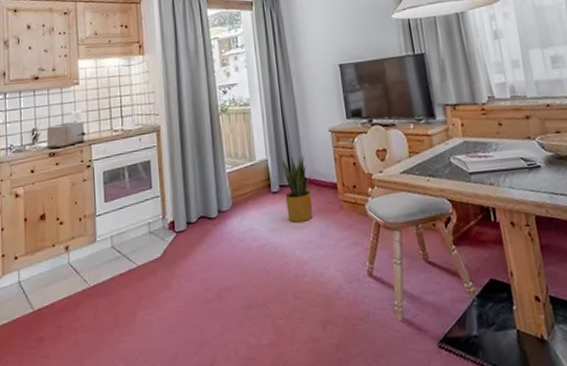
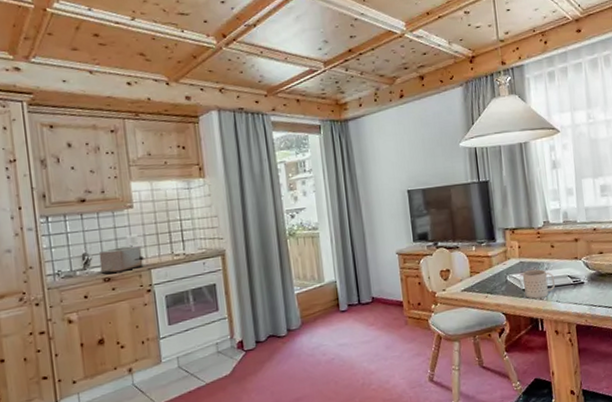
planter: present [281,156,314,223] -> none [350,277,380,338]
mug: none [467,150,508,184] -> present [522,269,556,299]

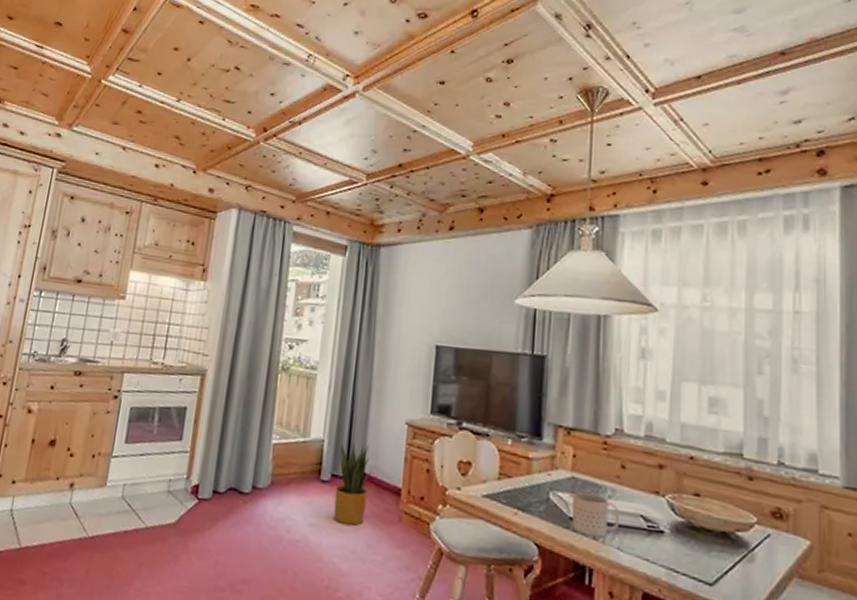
toaster: present [98,245,144,275] -> none [74,339,122,371]
planter: none [350,277,380,338] -> present [333,442,371,526]

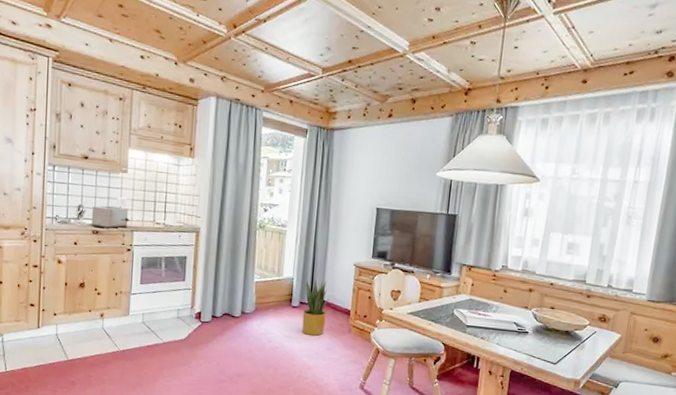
toaster: none [74,339,122,371] -> present [91,205,129,230]
mug: present [571,491,620,538] -> none [468,308,500,338]

